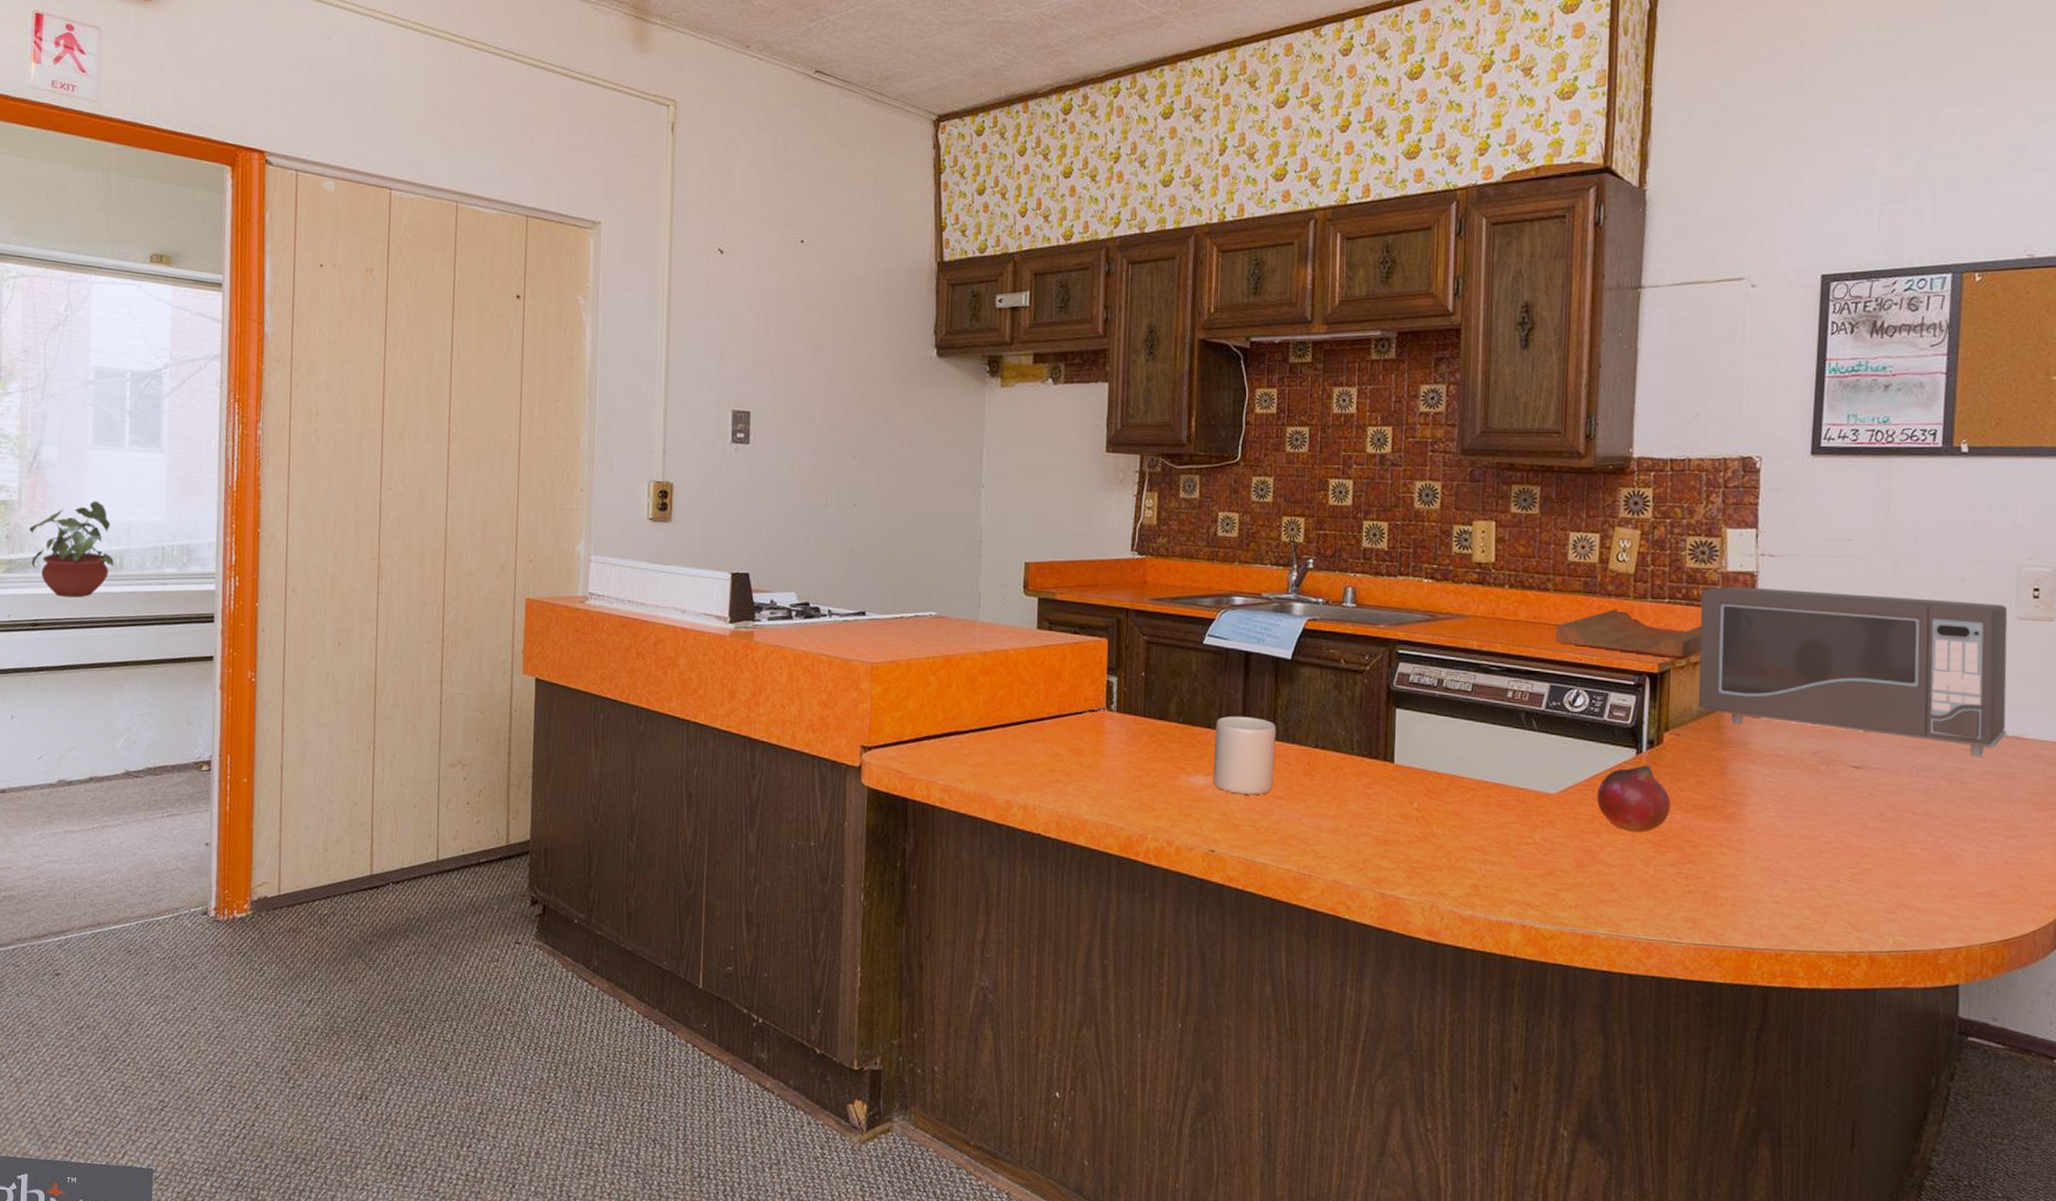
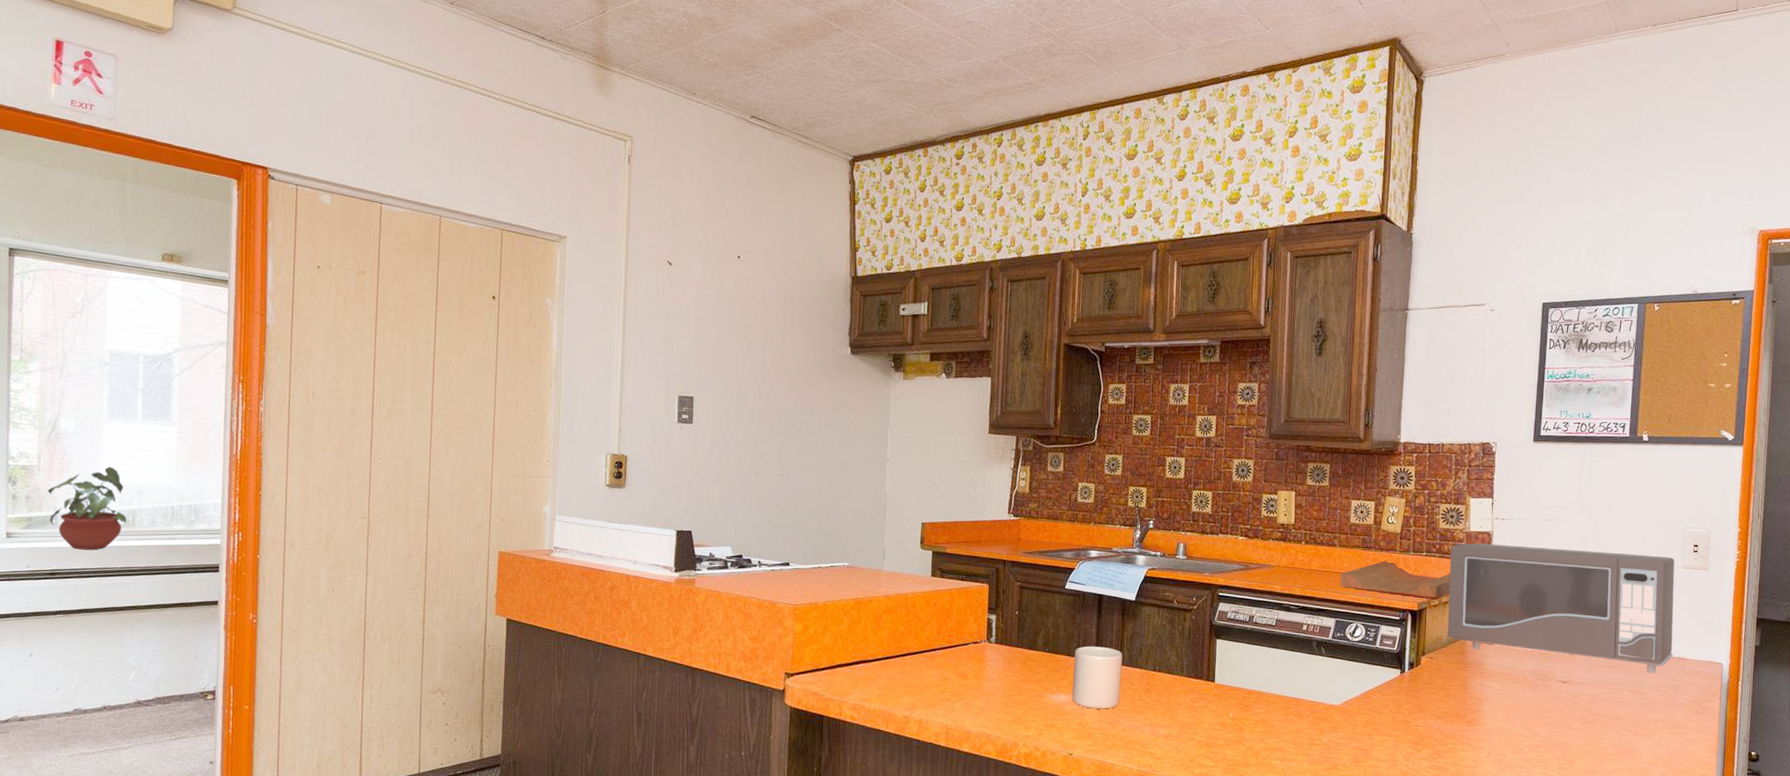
fruit: present [1596,765,1671,834] -> none [1370,682,1426,735]

